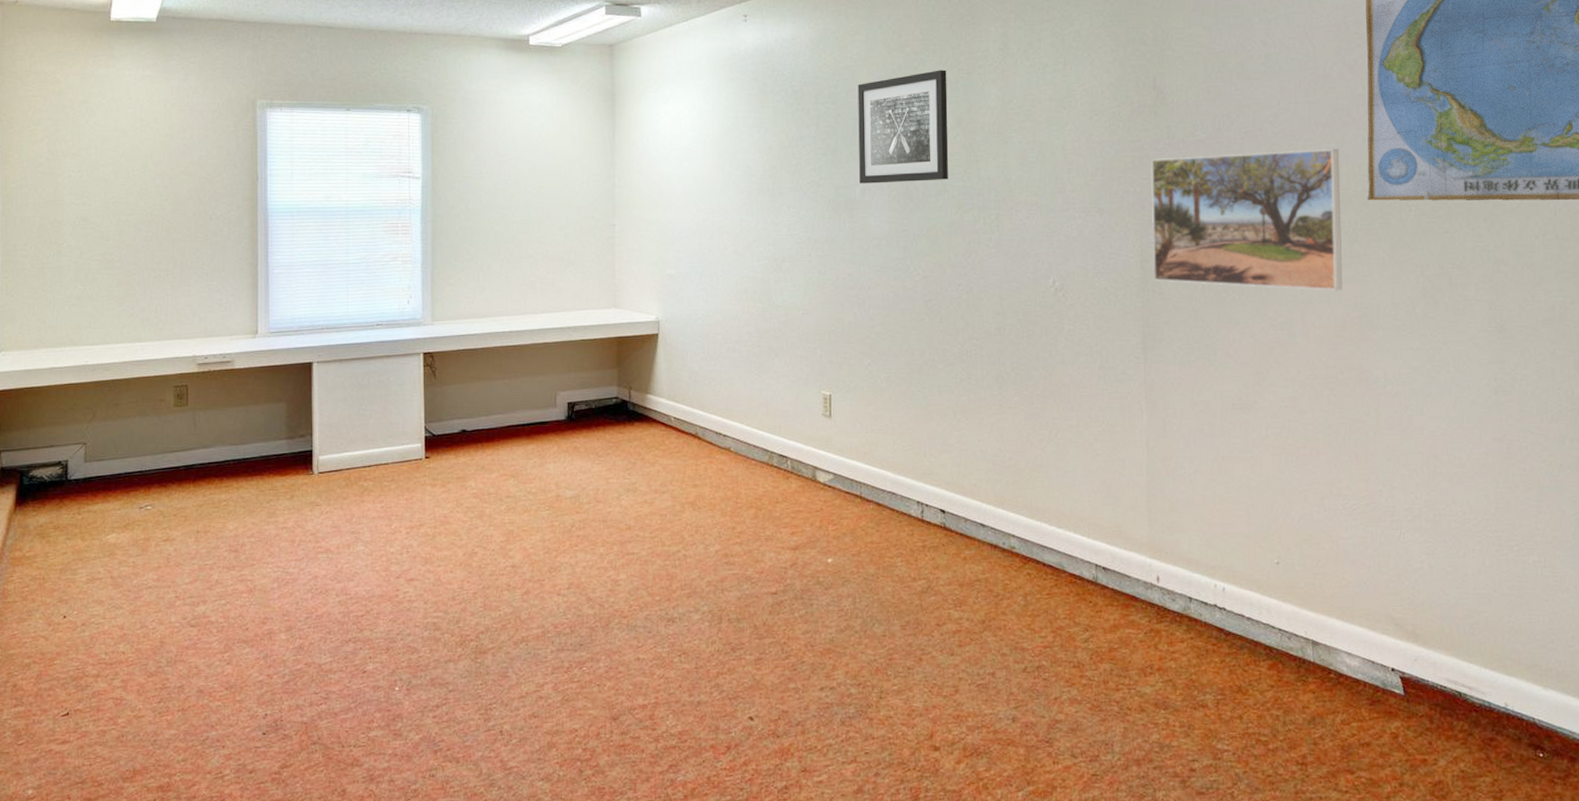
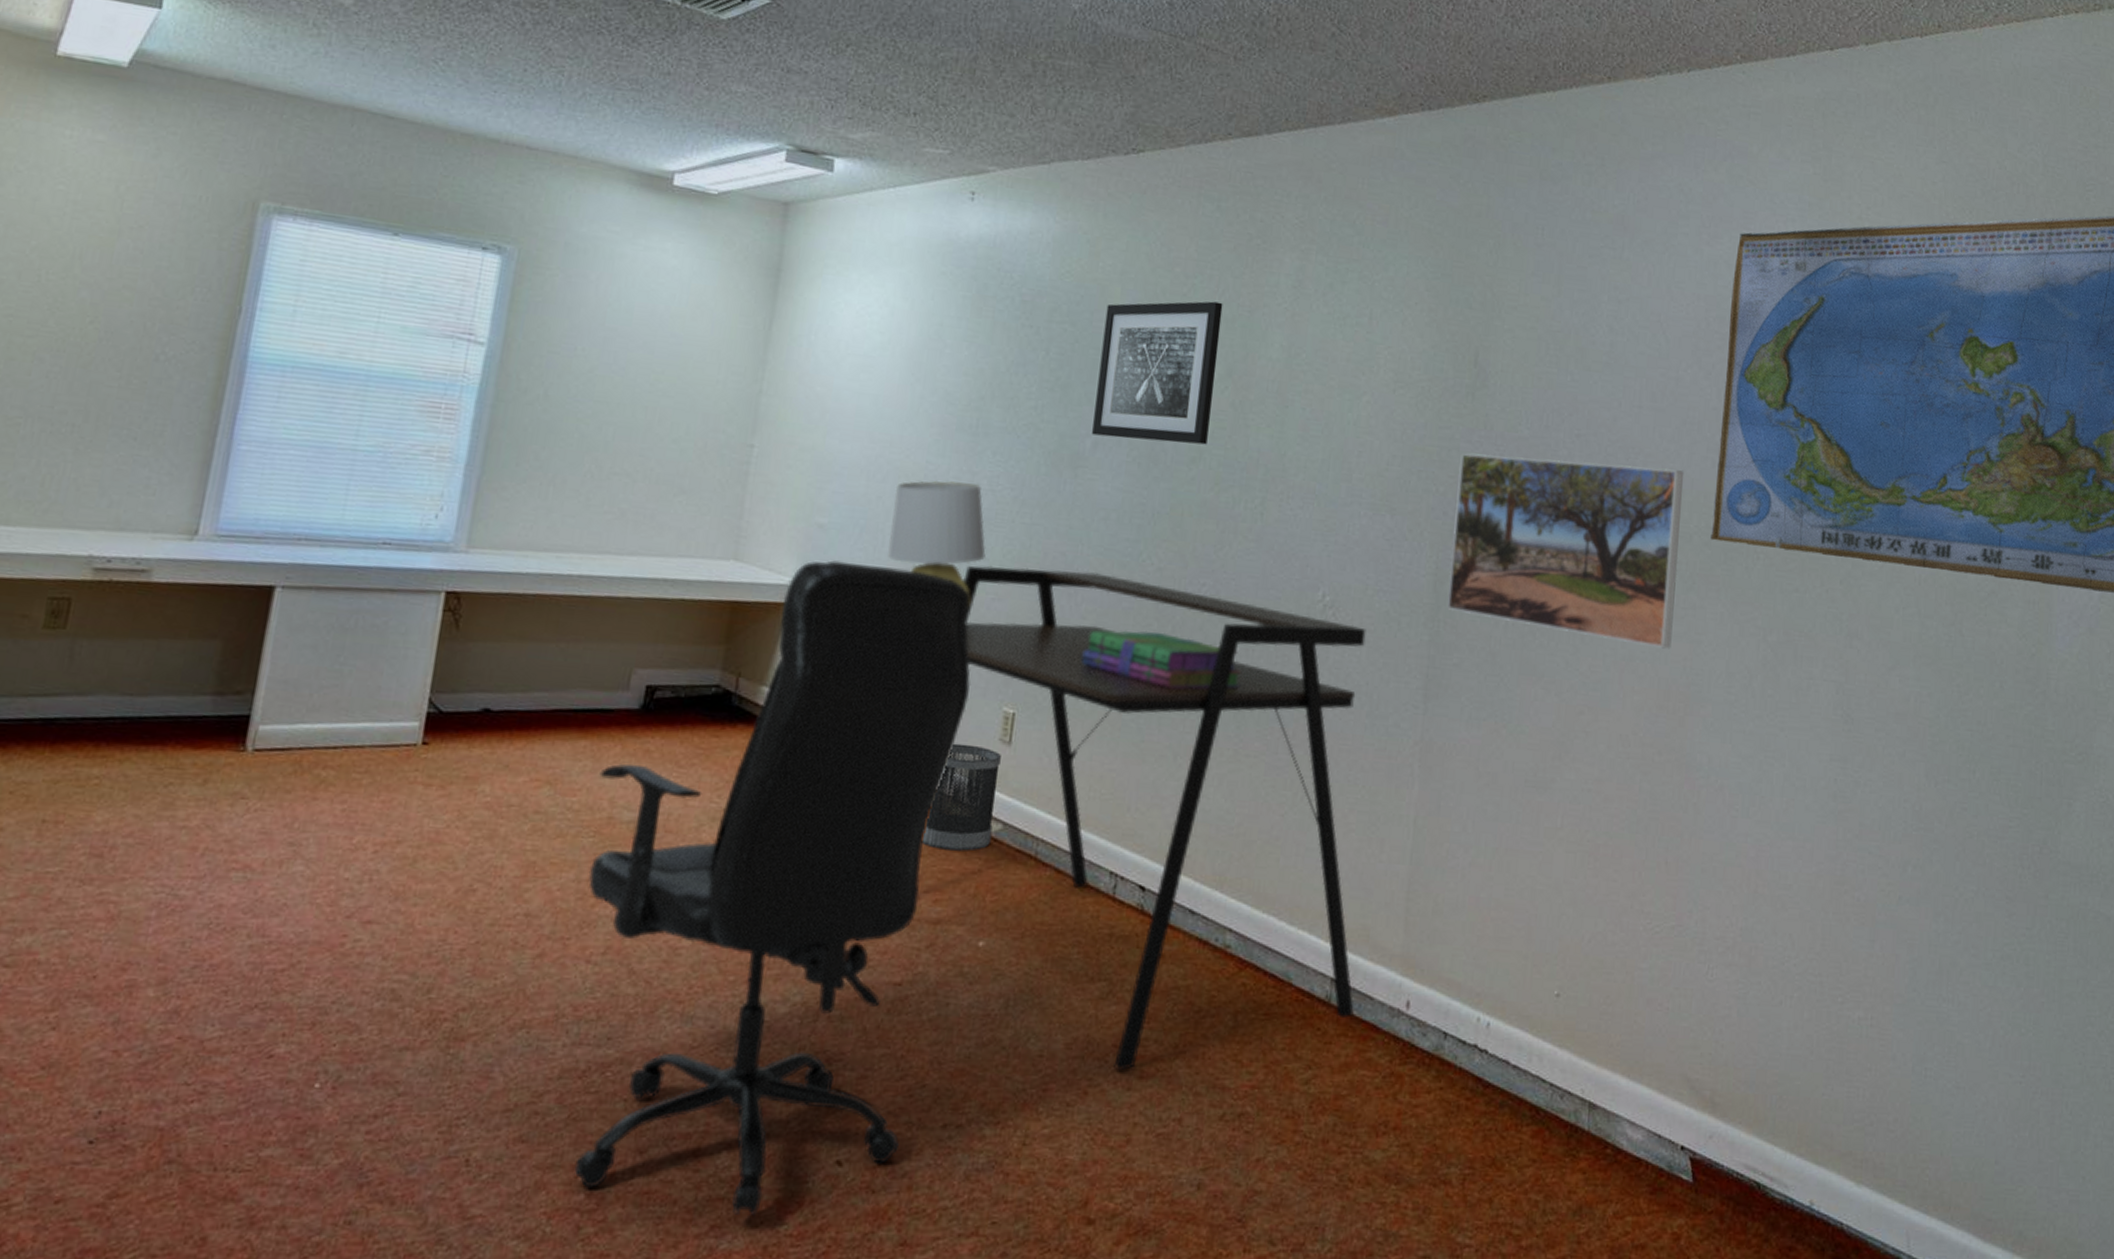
office chair: none [546,299,796,758] -> present [574,560,971,1217]
table lamp: none [720,231,793,322] -> present [888,480,986,608]
wastebasket: none [777,420,826,497] -> present [923,743,1001,852]
desk: none [779,286,1116,642] -> present [963,565,1366,1071]
stack of books: none [875,323,997,364] -> present [1081,630,1241,689]

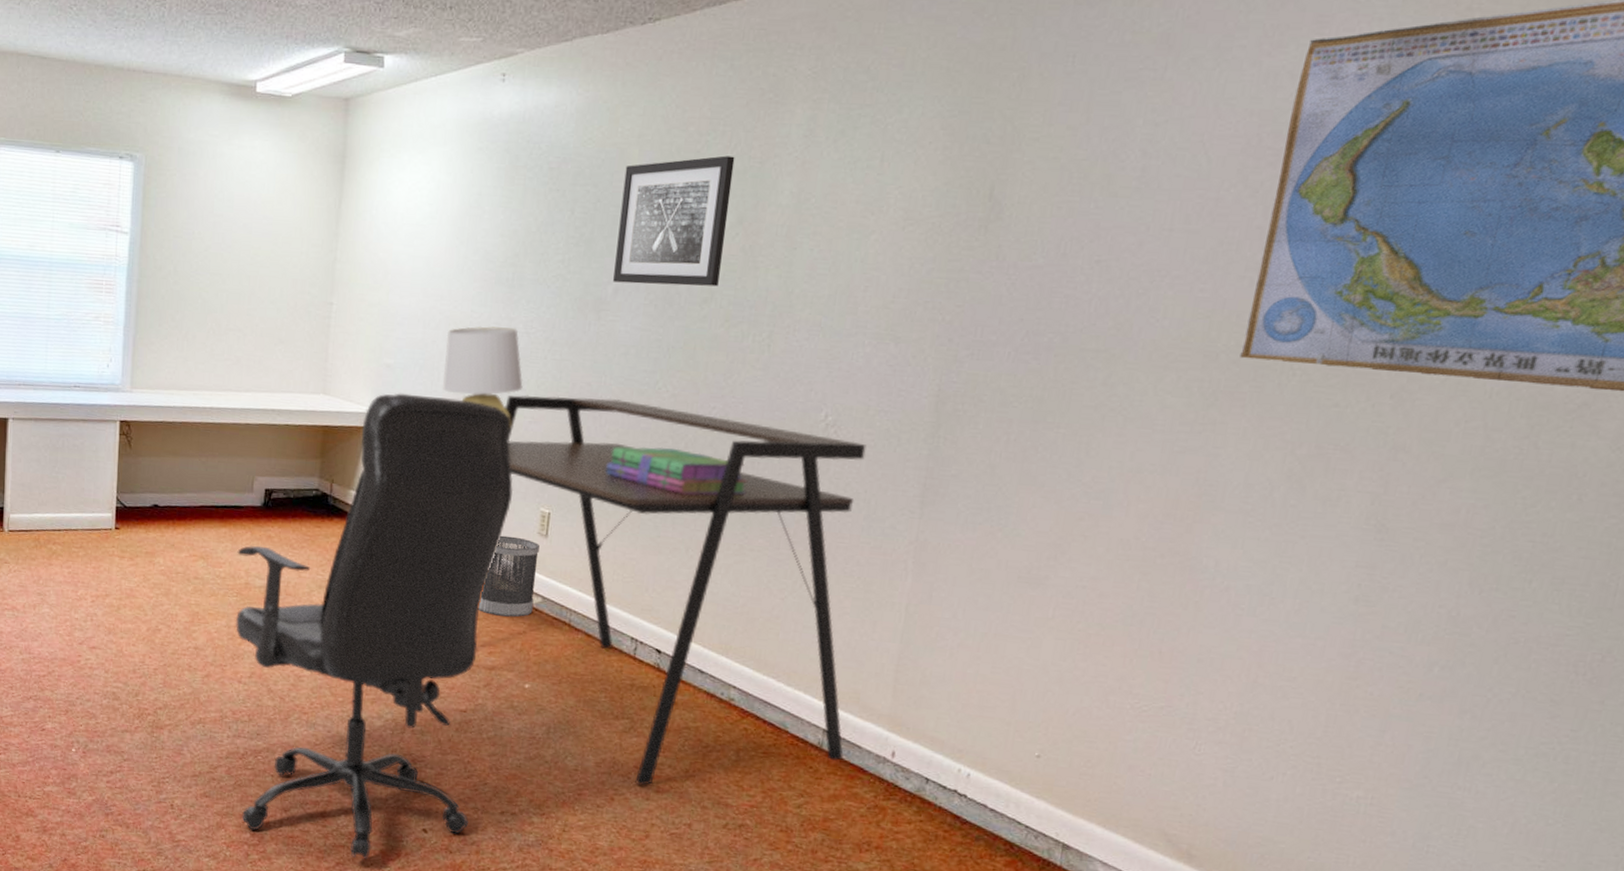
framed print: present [1447,453,1685,649] -> none [948,283,1216,462]

